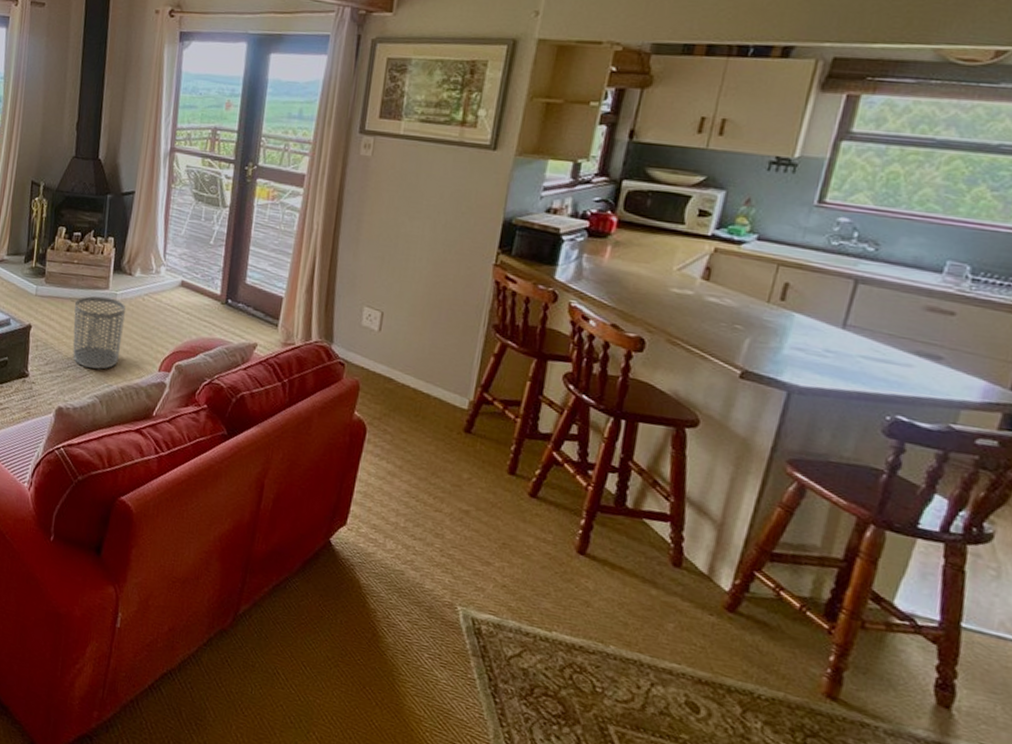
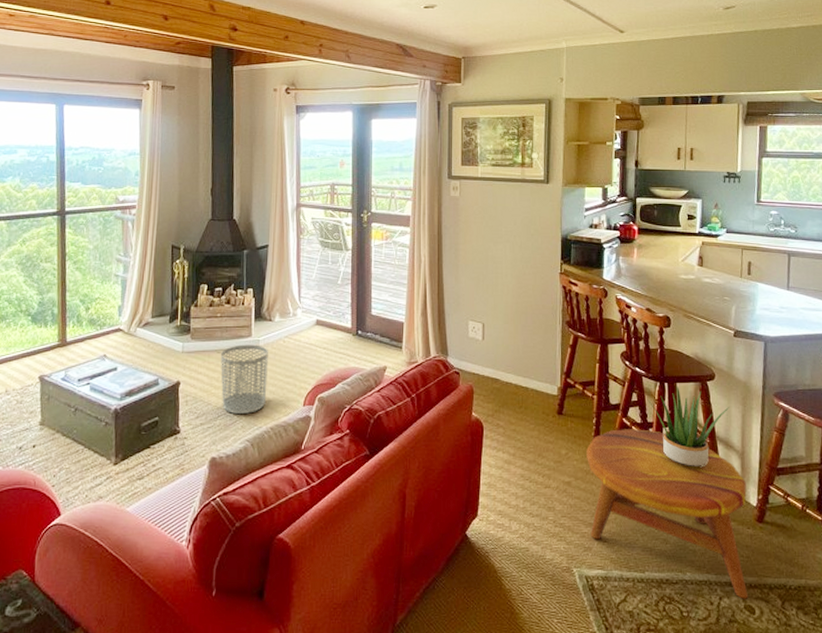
side table: none [485,462,720,695] -> present [586,429,748,599]
potted plant: none [591,425,714,529] -> present [647,385,730,468]

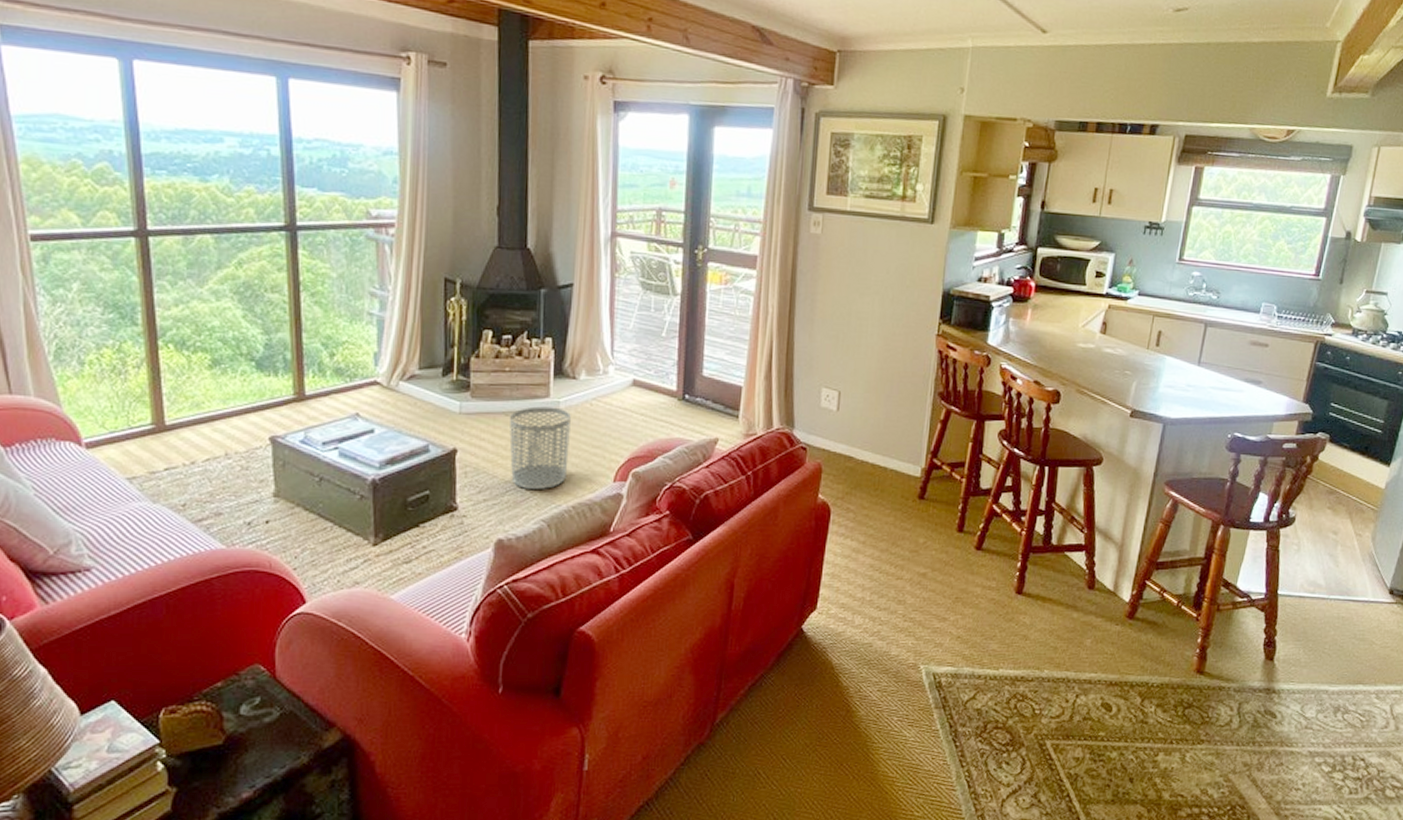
side table: present [586,429,748,599] -> none [942,517,1121,697]
potted plant: present [647,385,730,468] -> none [1023,470,1115,560]

